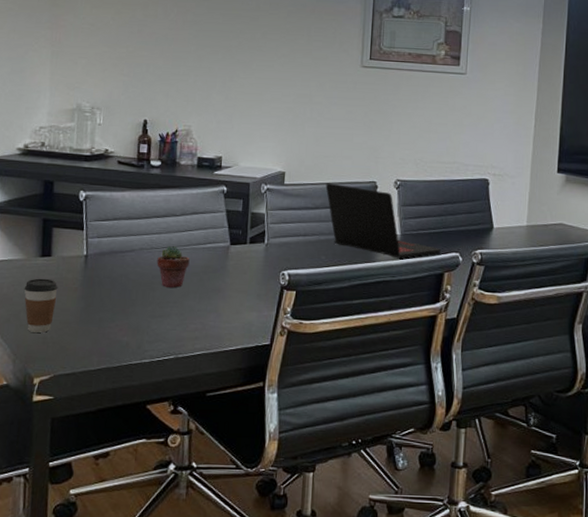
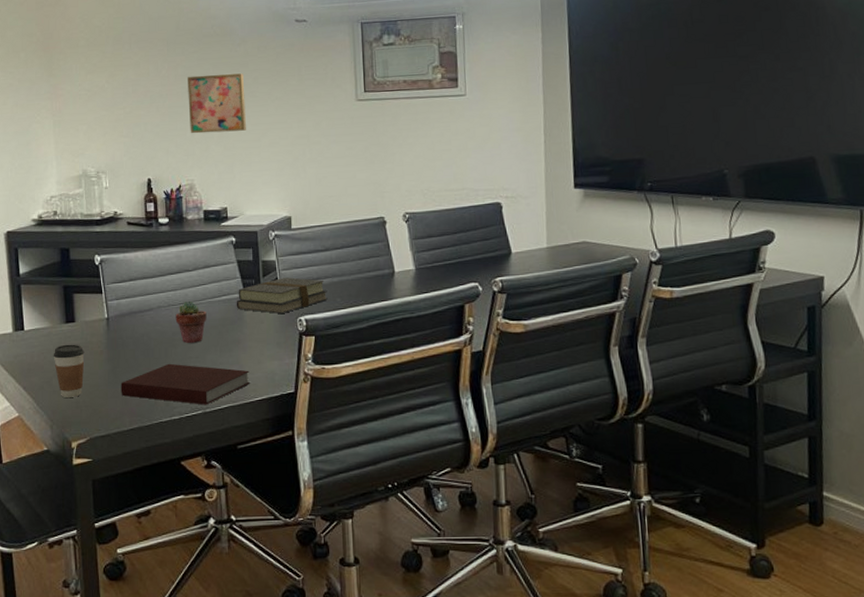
notebook: none [91,306,227,351] -> present [120,363,250,405]
wall art: none [192,23,253,83] -> present [188,73,246,134]
book: none [220,231,313,266] -> present [236,277,328,314]
laptop: present [325,183,441,259] -> none [333,223,458,294]

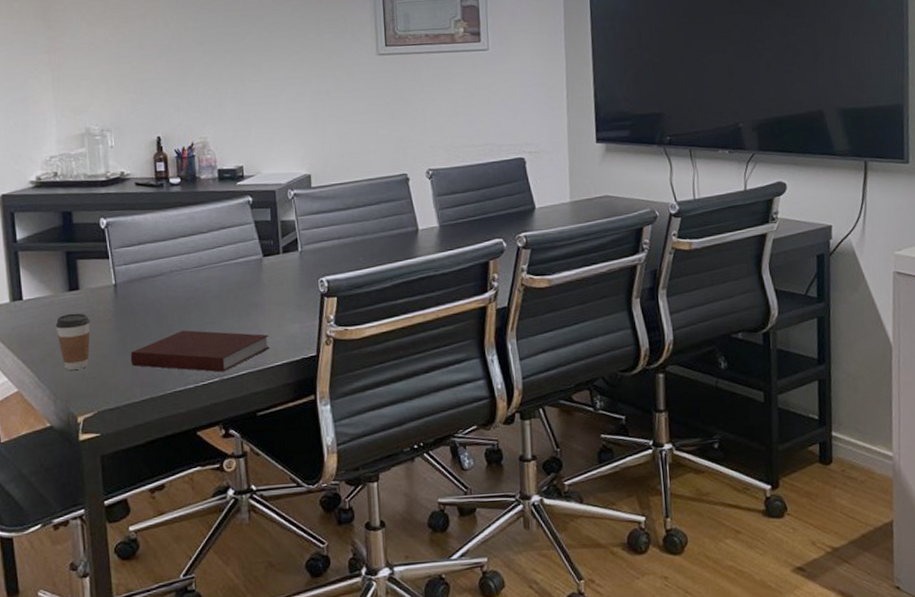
potted succulent: present [175,301,207,344] -> none [189,265,223,309]
wall art: present [188,73,246,134] -> none [199,26,262,89]
book: present [236,277,328,314] -> none [254,237,350,275]

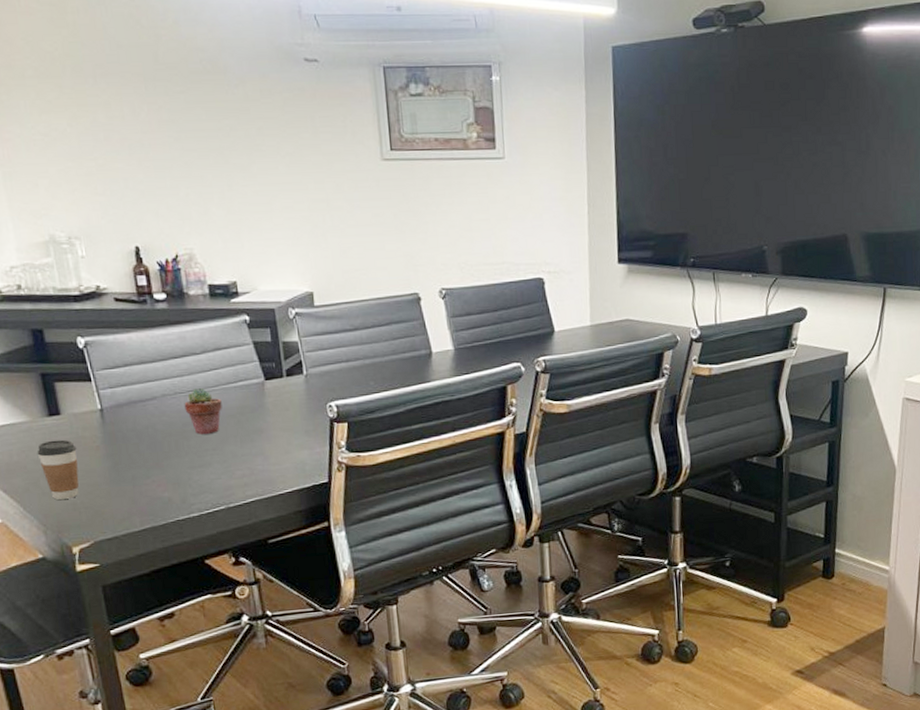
notebook: present [130,330,270,373] -> none [125,457,278,500]
potted succulent: none [189,265,223,309] -> present [184,388,223,435]

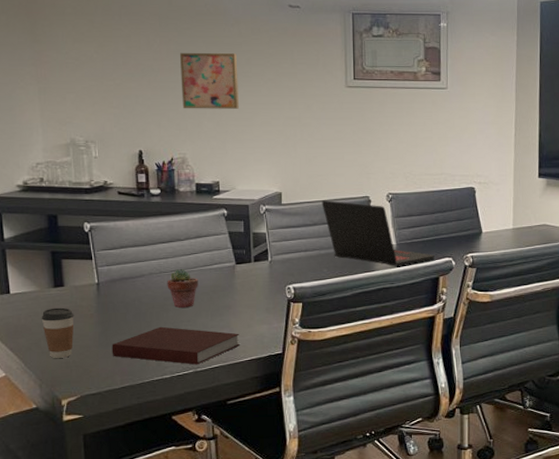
notebook: none [125,457,278,500] -> present [112,326,240,365]
wall art: none [174,121,253,194] -> present [180,52,239,109]
laptop: none [362,299,500,376] -> present [321,200,434,266]

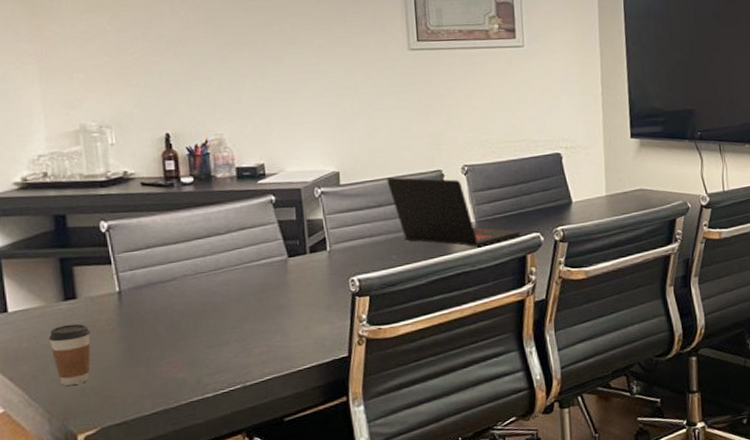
notebook: present [112,326,240,365] -> none [139,336,297,379]
potted succulent: present [167,269,198,309] -> none [205,267,244,314]
wall art: present [180,52,239,109] -> none [212,18,284,84]

